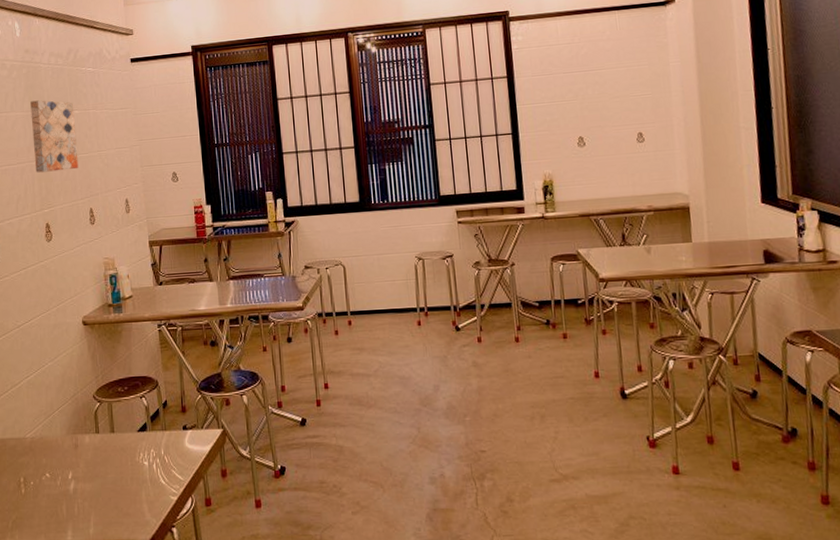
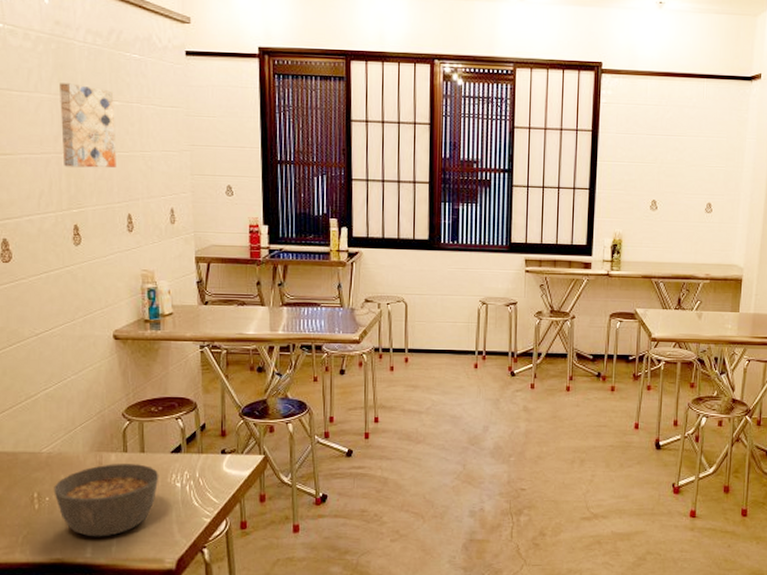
soup bowl: none [37,444,129,520] -> present [54,464,159,537]

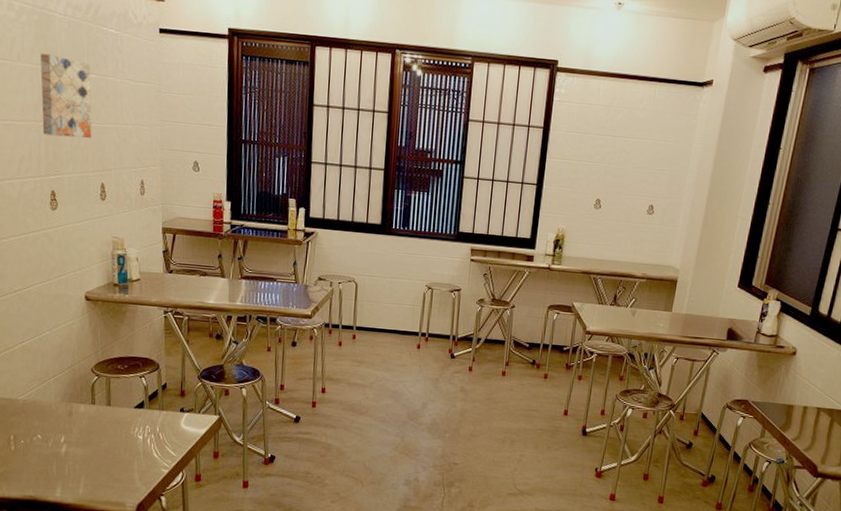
soup bowl: present [54,464,159,537] -> none [28,414,123,480]

